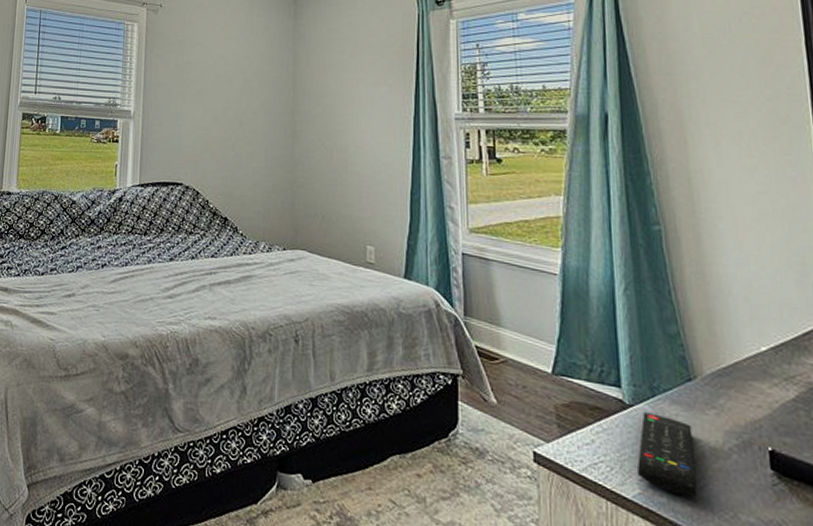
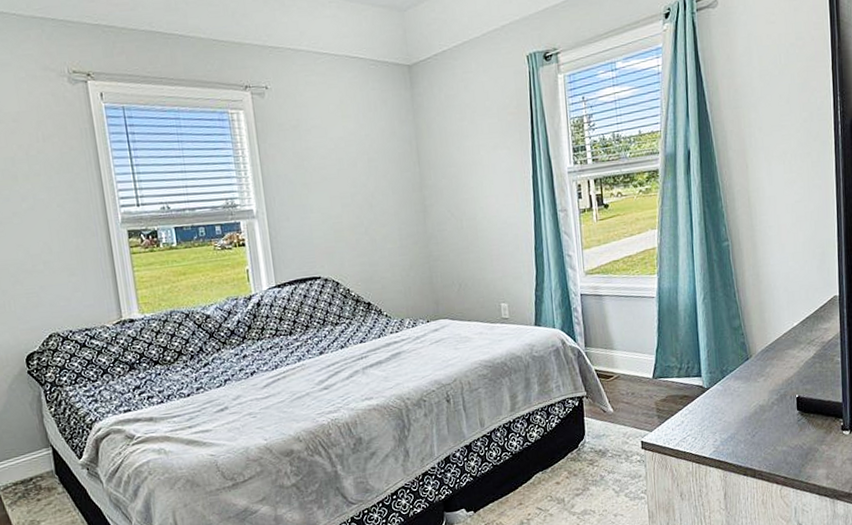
remote control: present [637,412,697,496] -> none [713,390,751,445]

